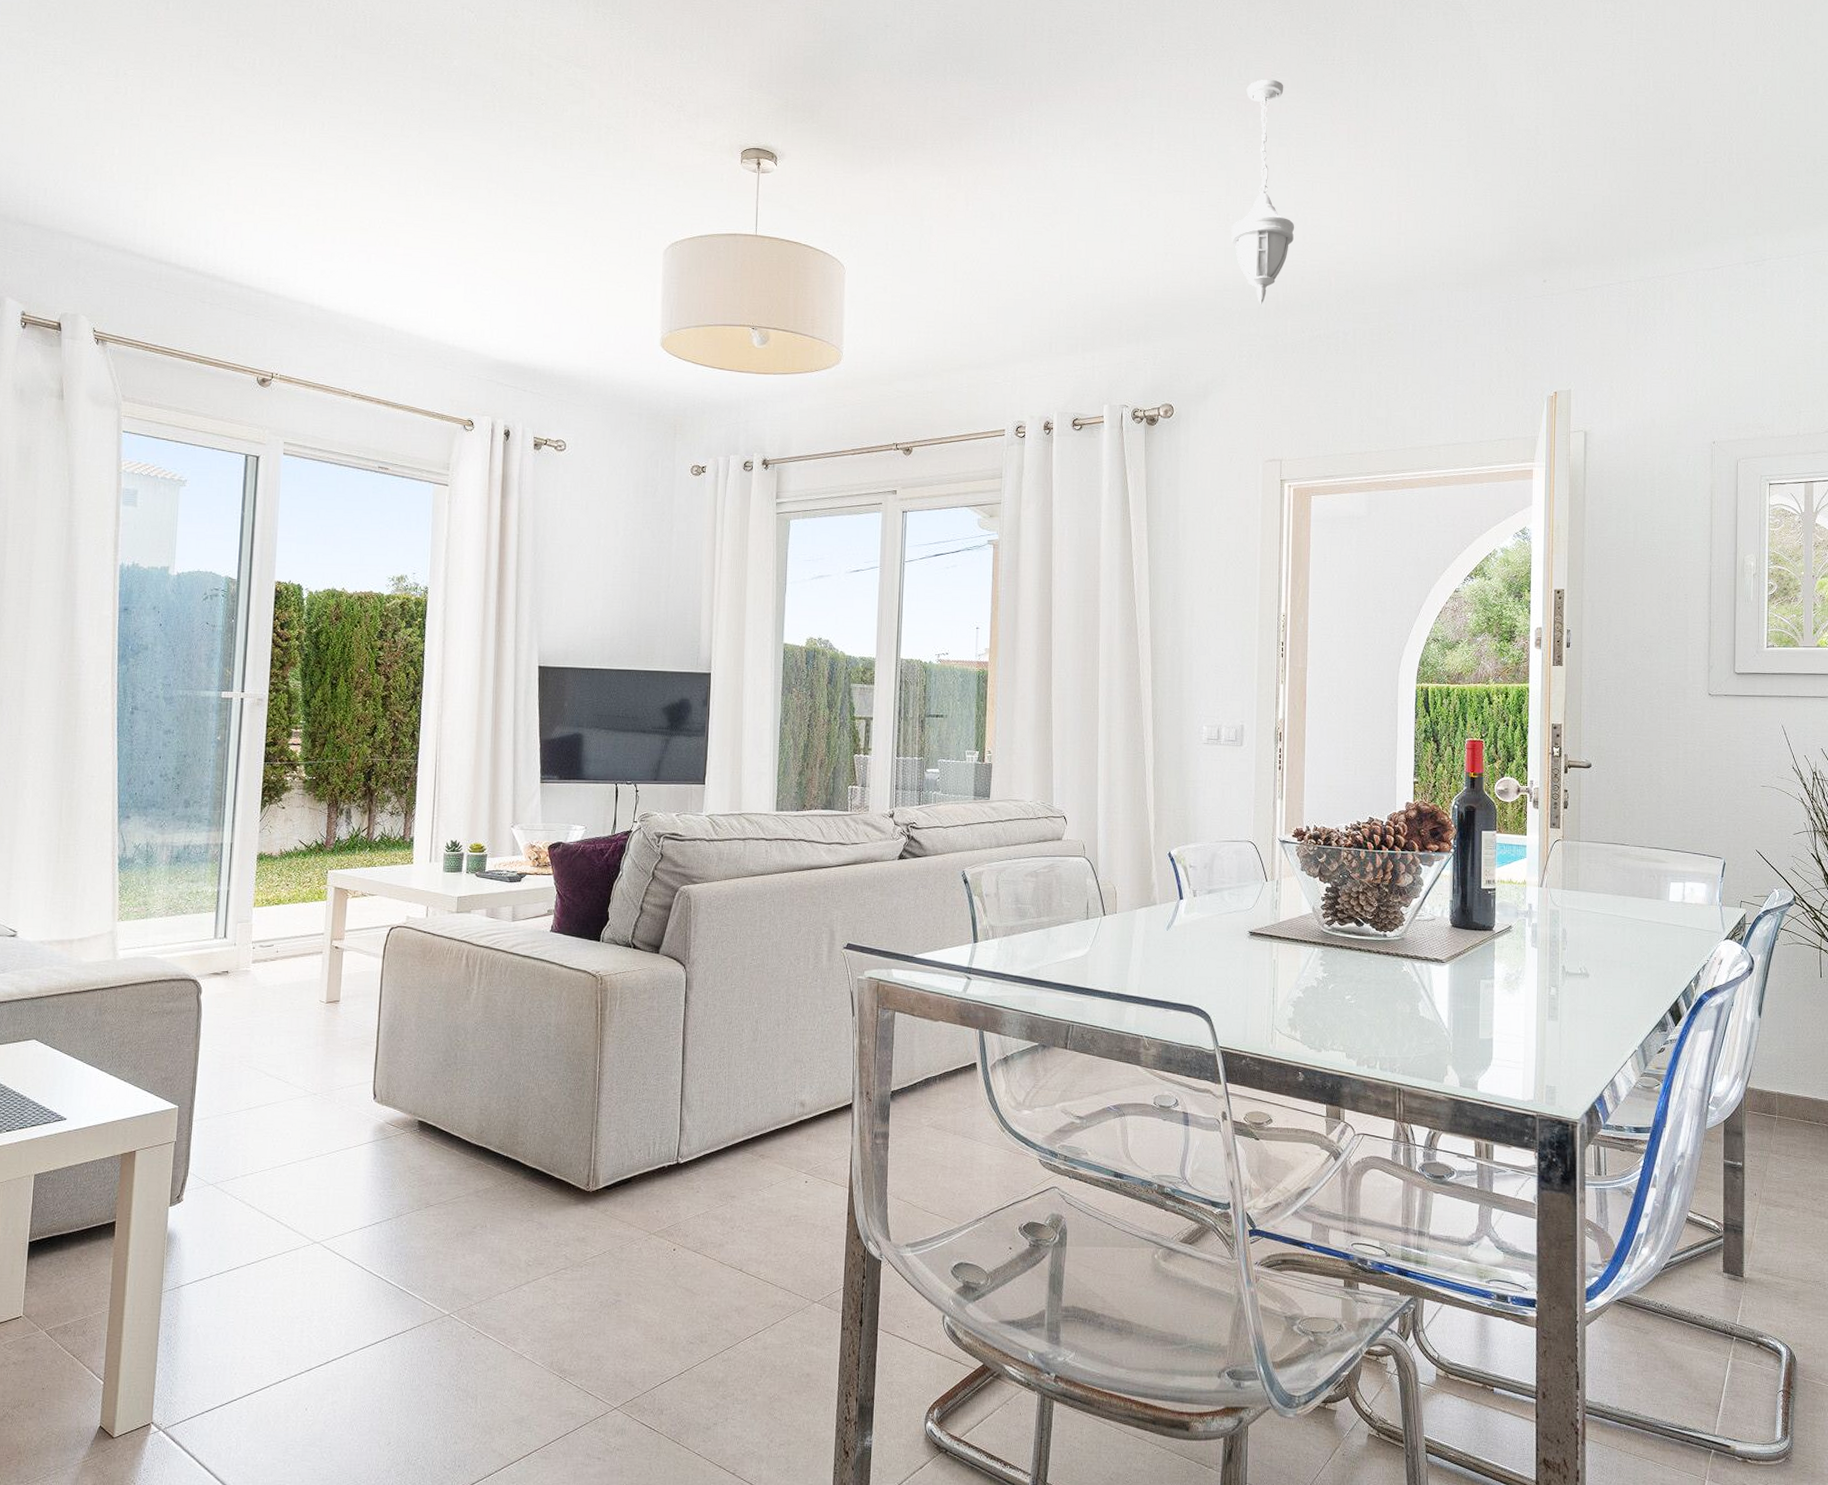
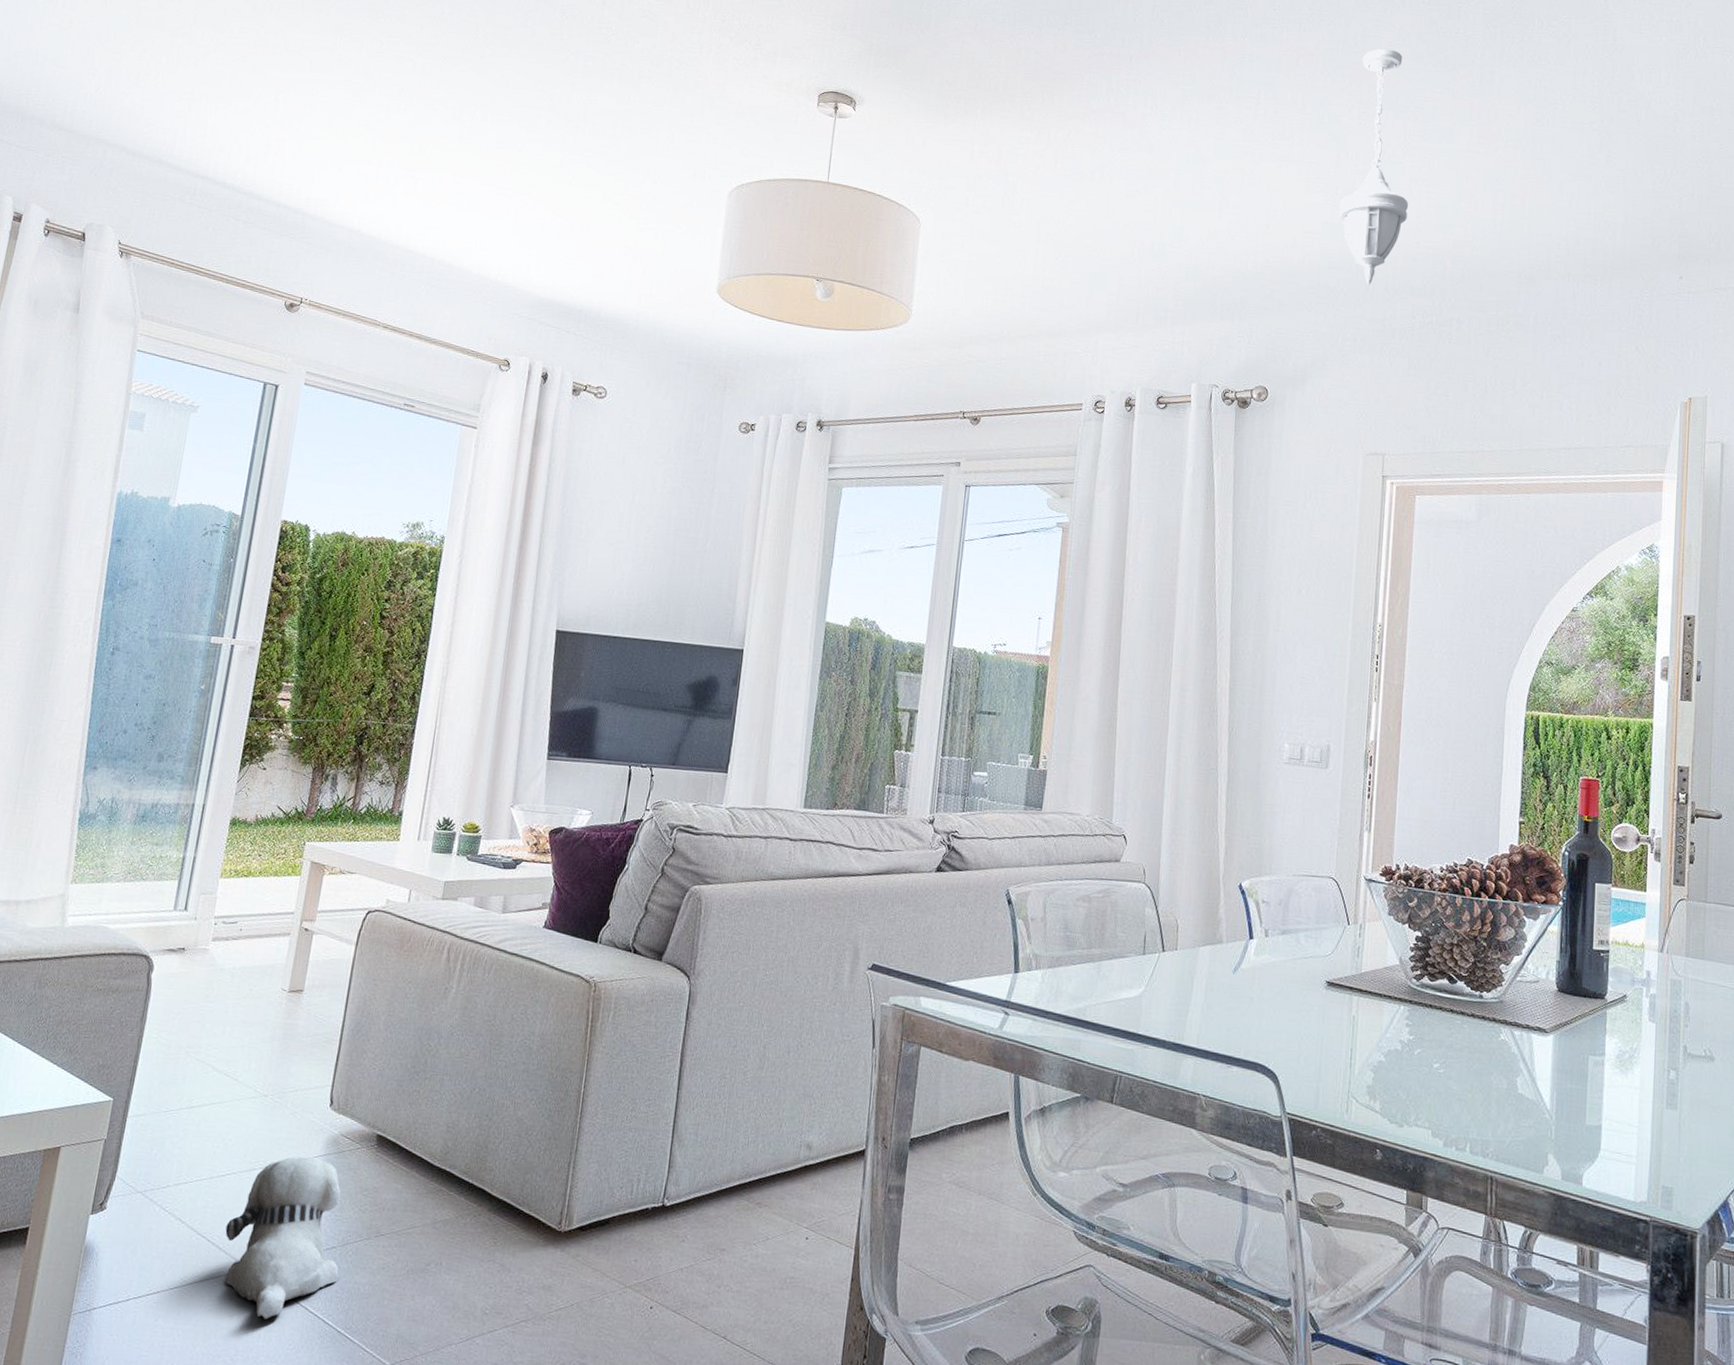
plush toy: none [291,1144,396,1284] -> present [225,1156,341,1320]

